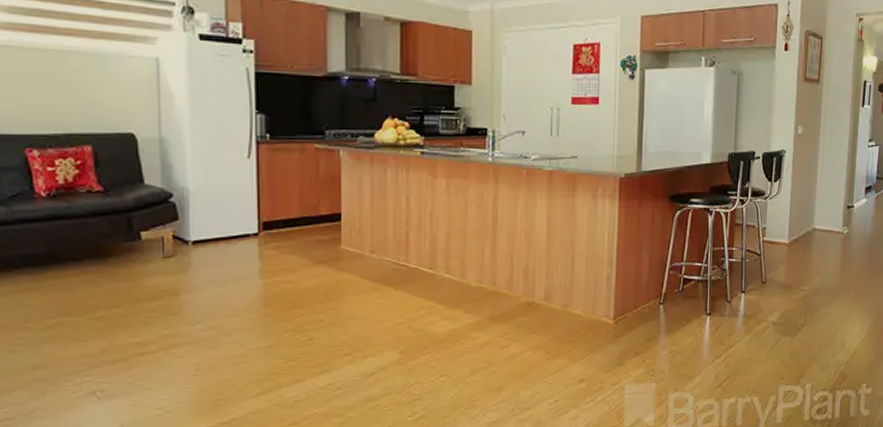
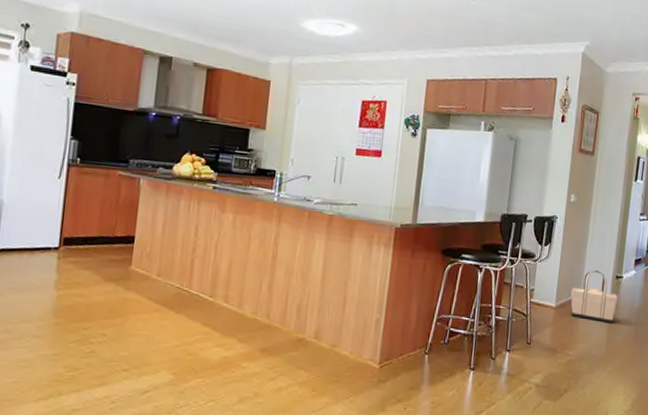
shopping bag: none [803,201,850,254] -> present [570,269,618,324]

